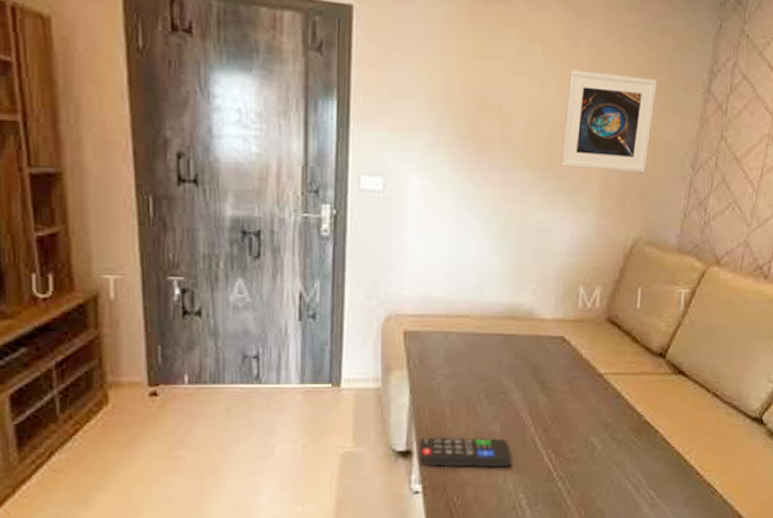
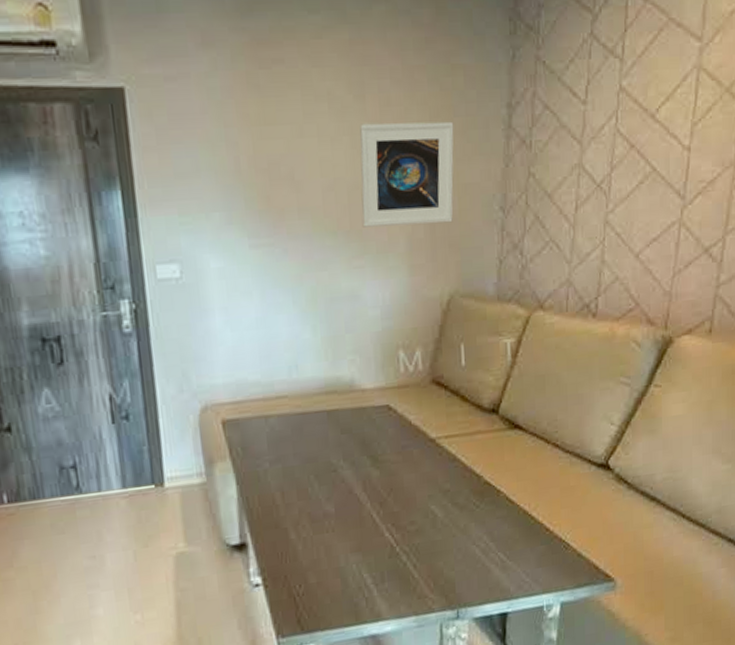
remote control: present [418,436,513,468] -> none [252,519,352,557]

